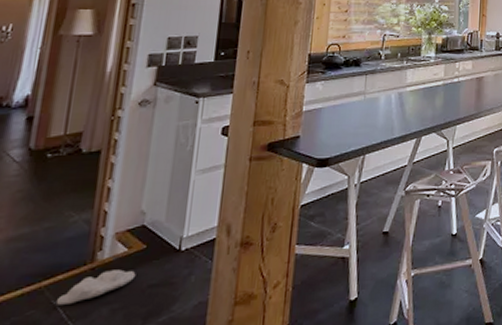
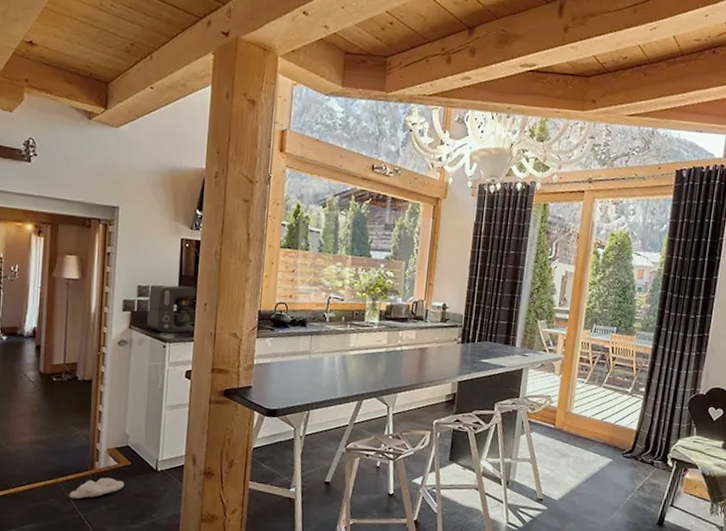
coffee maker: none [176,34,239,87] -> present [146,285,197,333]

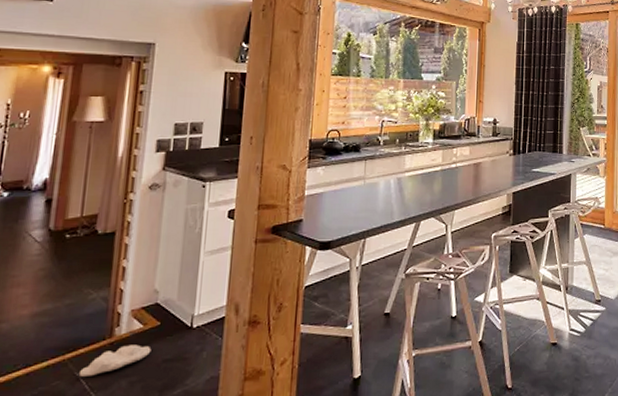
coffee maker: present [146,285,197,333] -> none [183,120,242,171]

